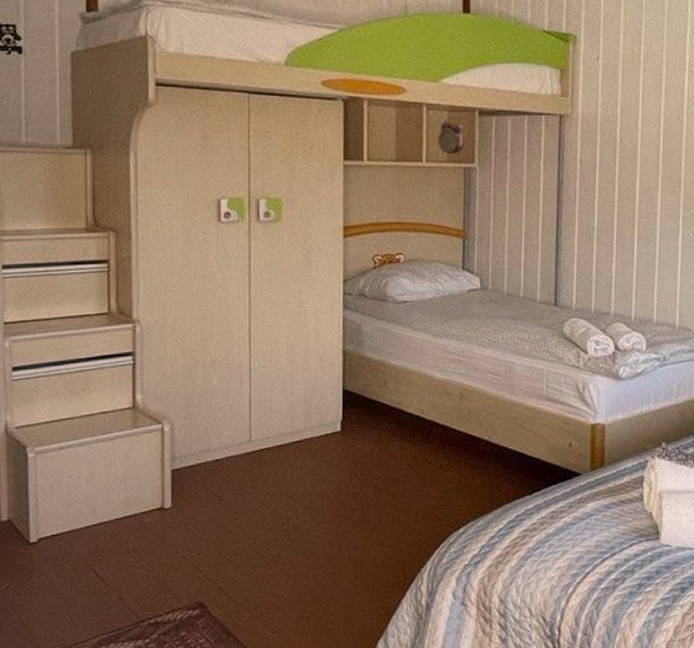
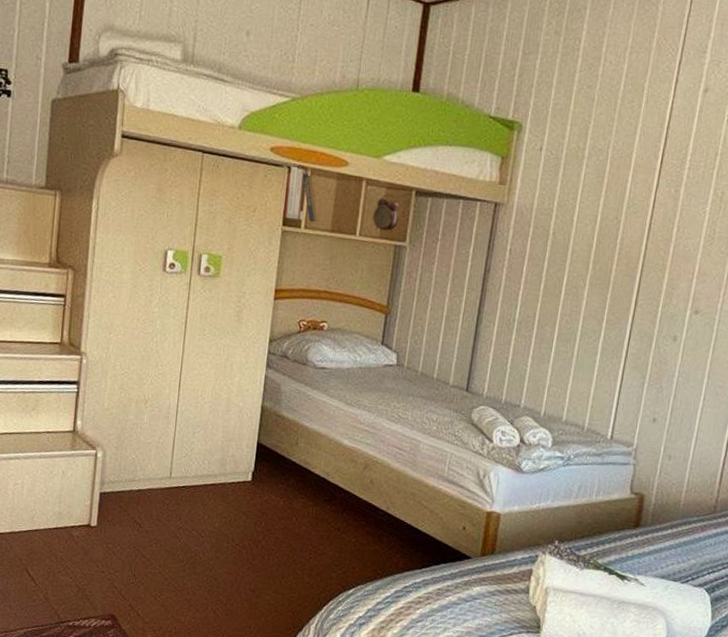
books: none [341,97,381,153] -> present [281,164,318,222]

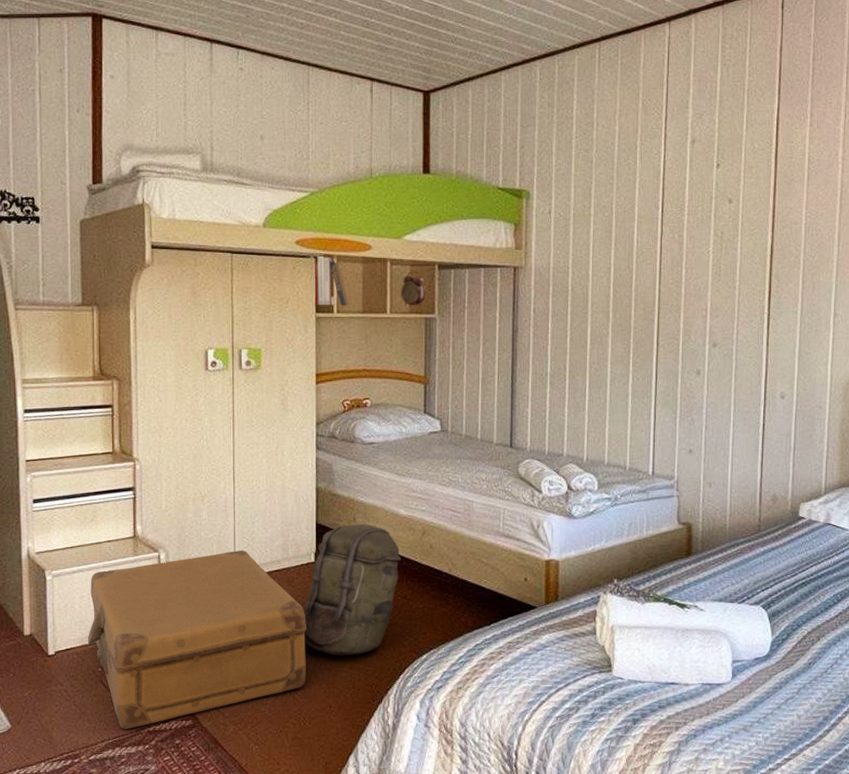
suitcase: none [17,459,236,621] -> present [87,550,306,729]
backpack: none [232,448,339,580] -> present [303,524,401,656]

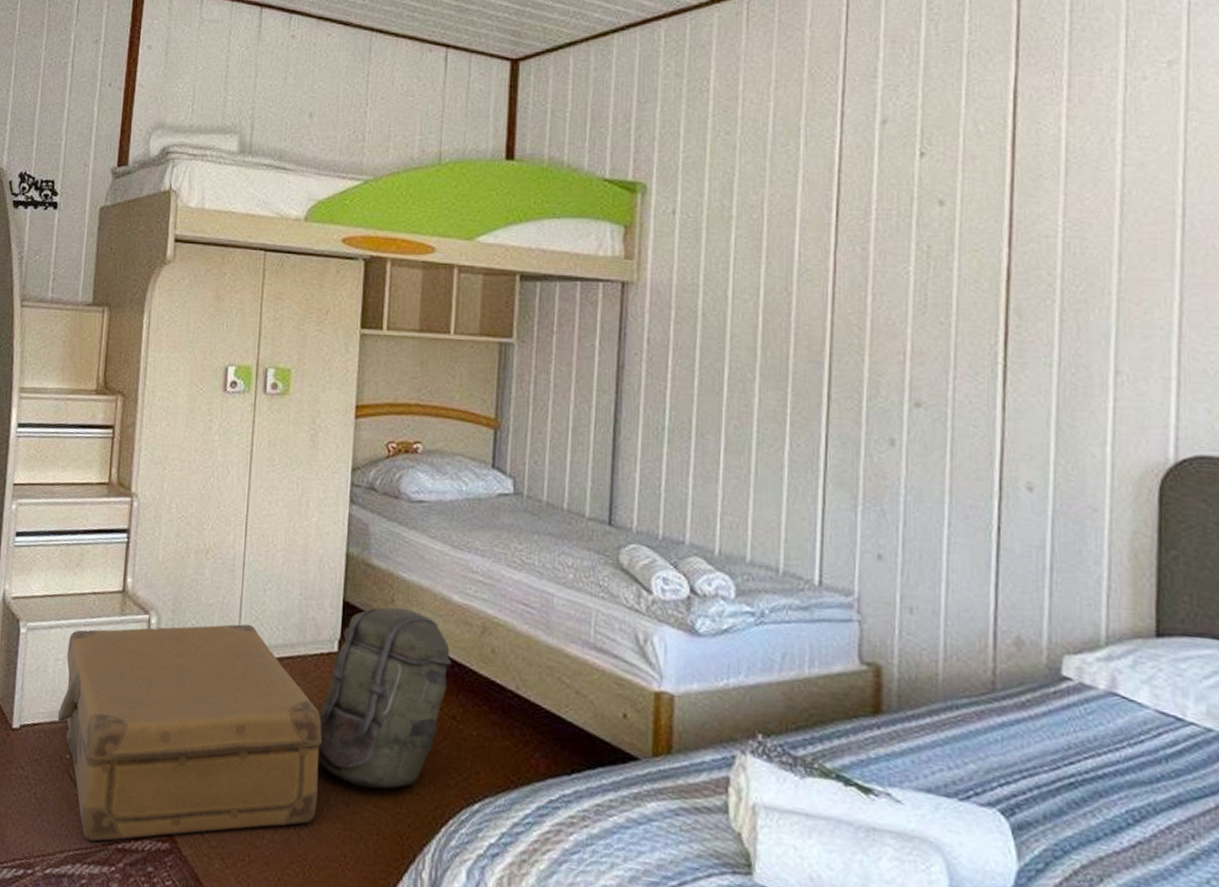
books: present [313,254,350,306] -> none [358,256,403,322]
alarm clock: present [401,271,426,307] -> none [469,281,502,328]

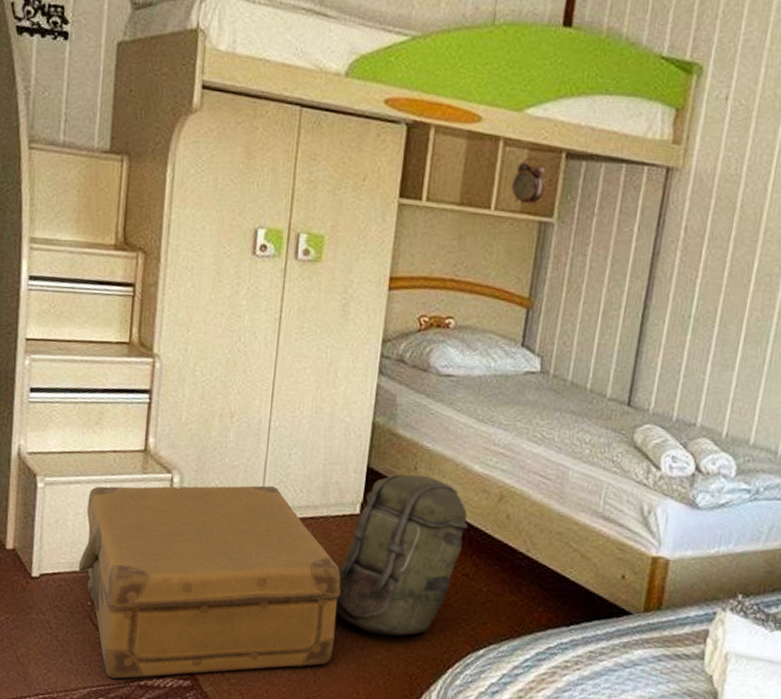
alarm clock: none [469,281,502,328] -> present [511,157,546,206]

